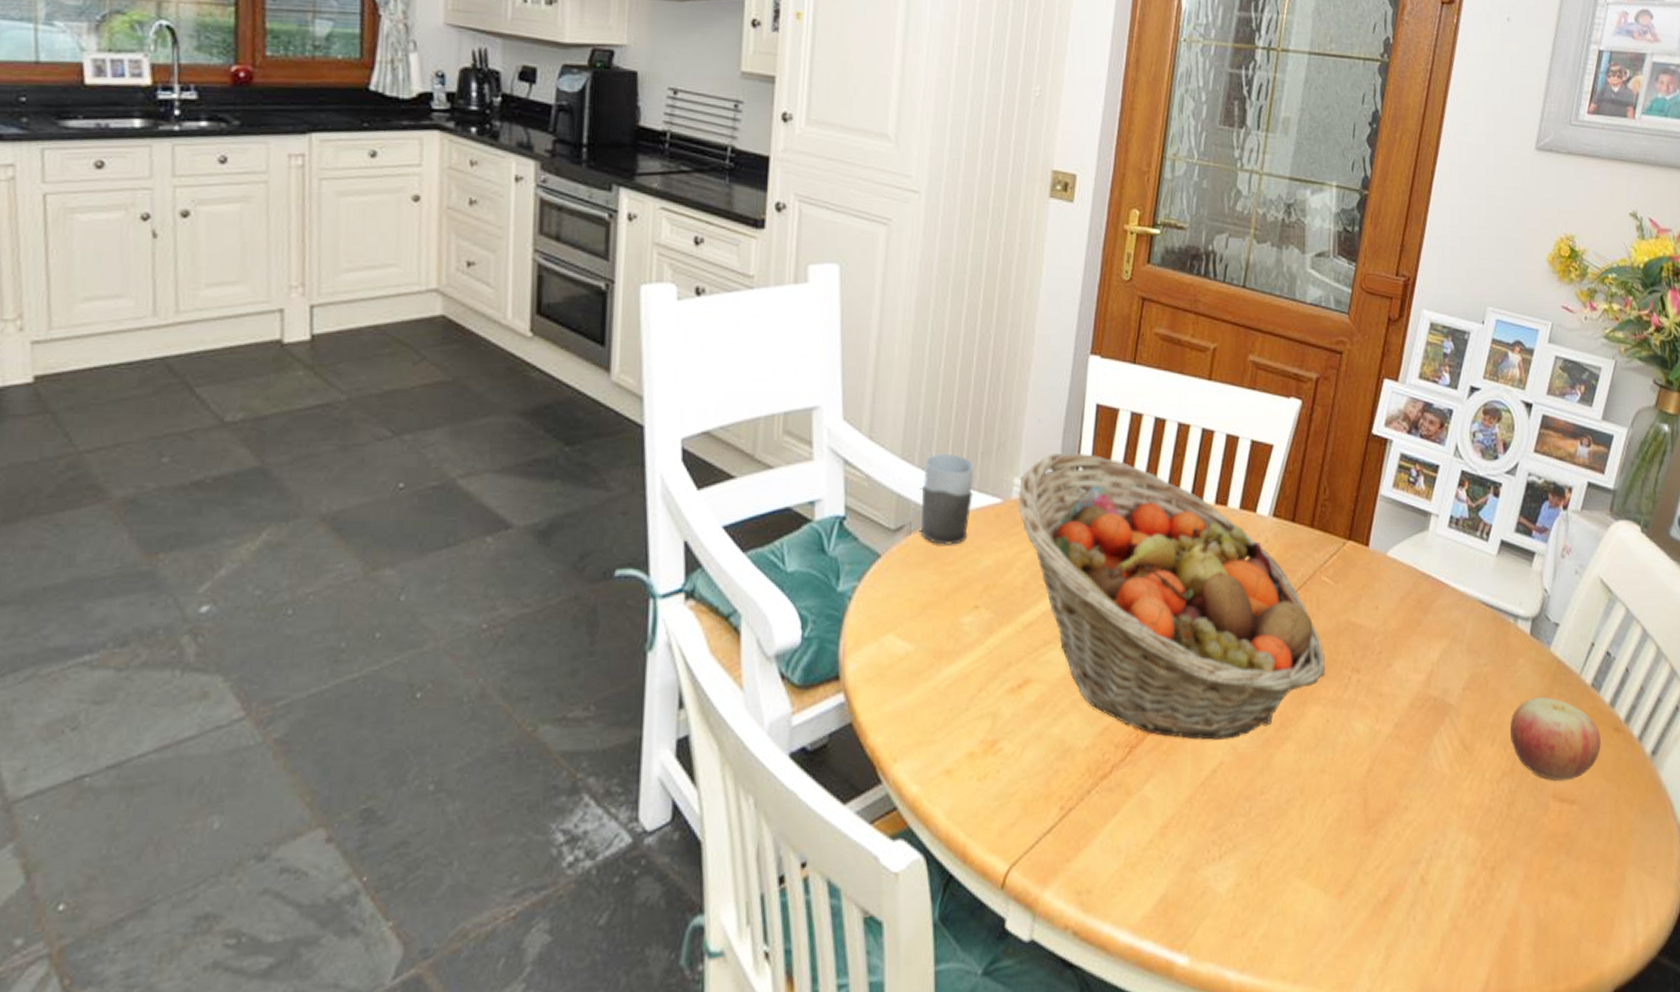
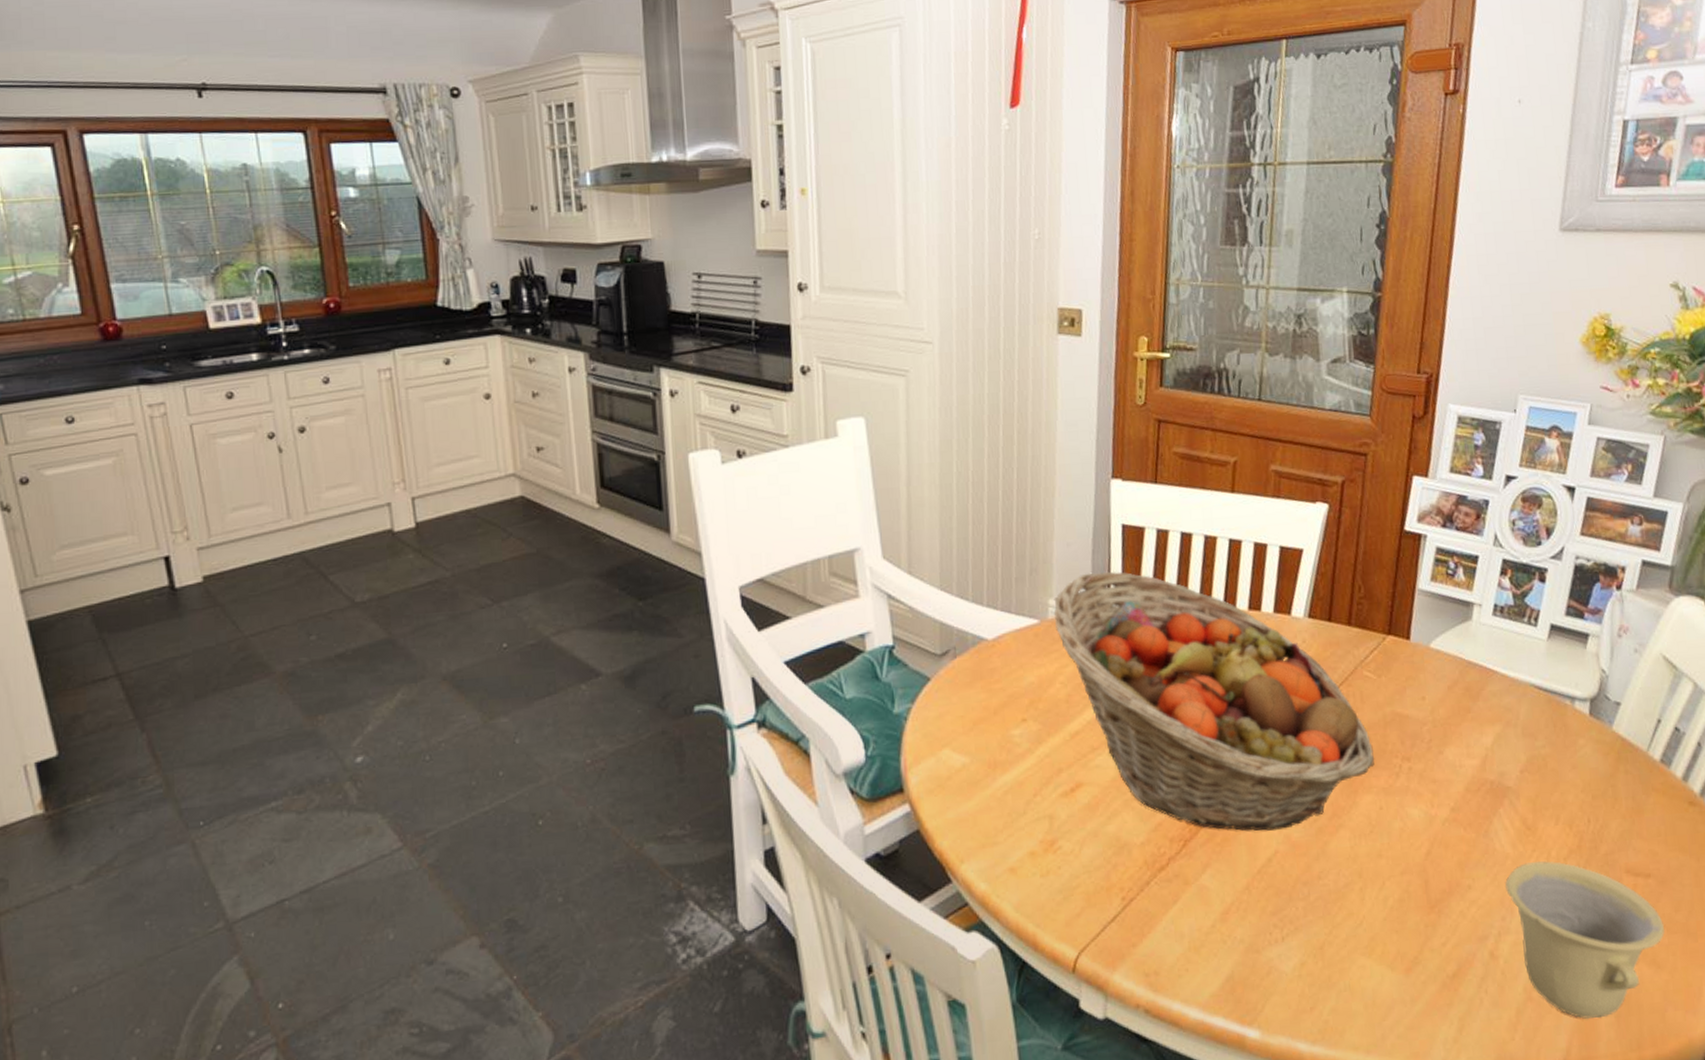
mug: present [920,453,975,545] -> none [962,581,1011,666]
cup: none [1440,783,1585,951] -> present [1505,861,1665,1020]
apple: present [1509,697,1601,781] -> none [1574,775,1675,856]

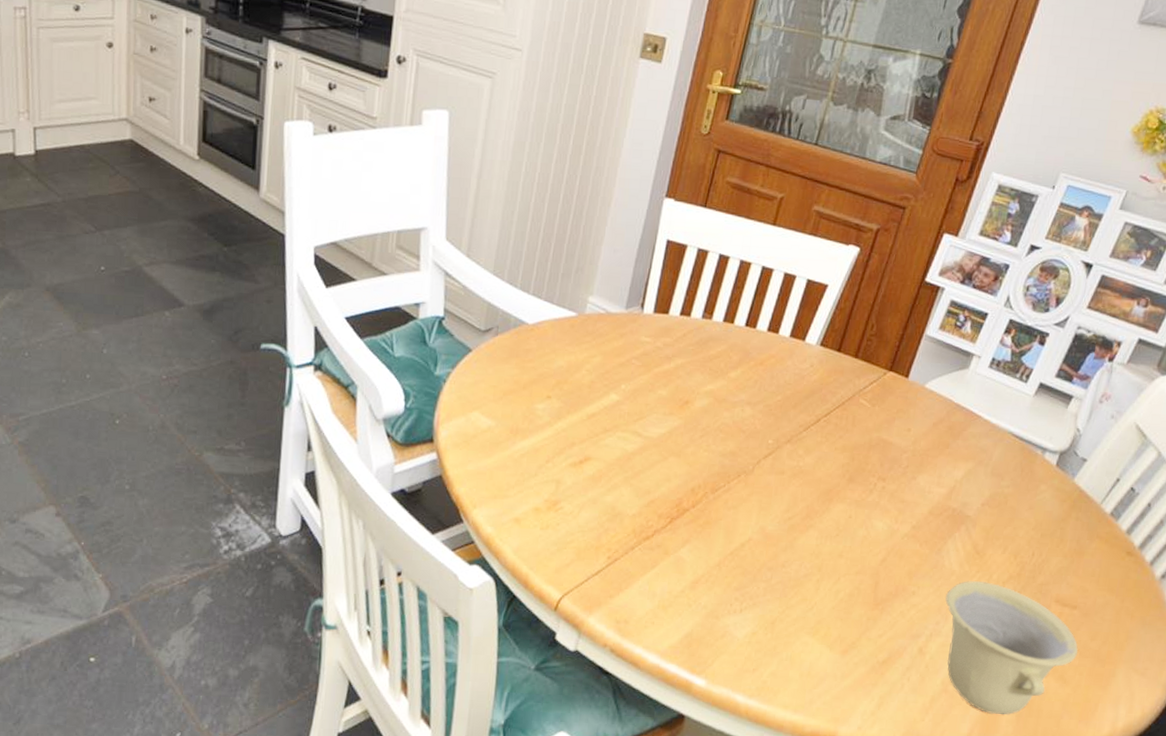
fruit basket: present [1053,571,1375,831] -> none [590,278,854,522]

